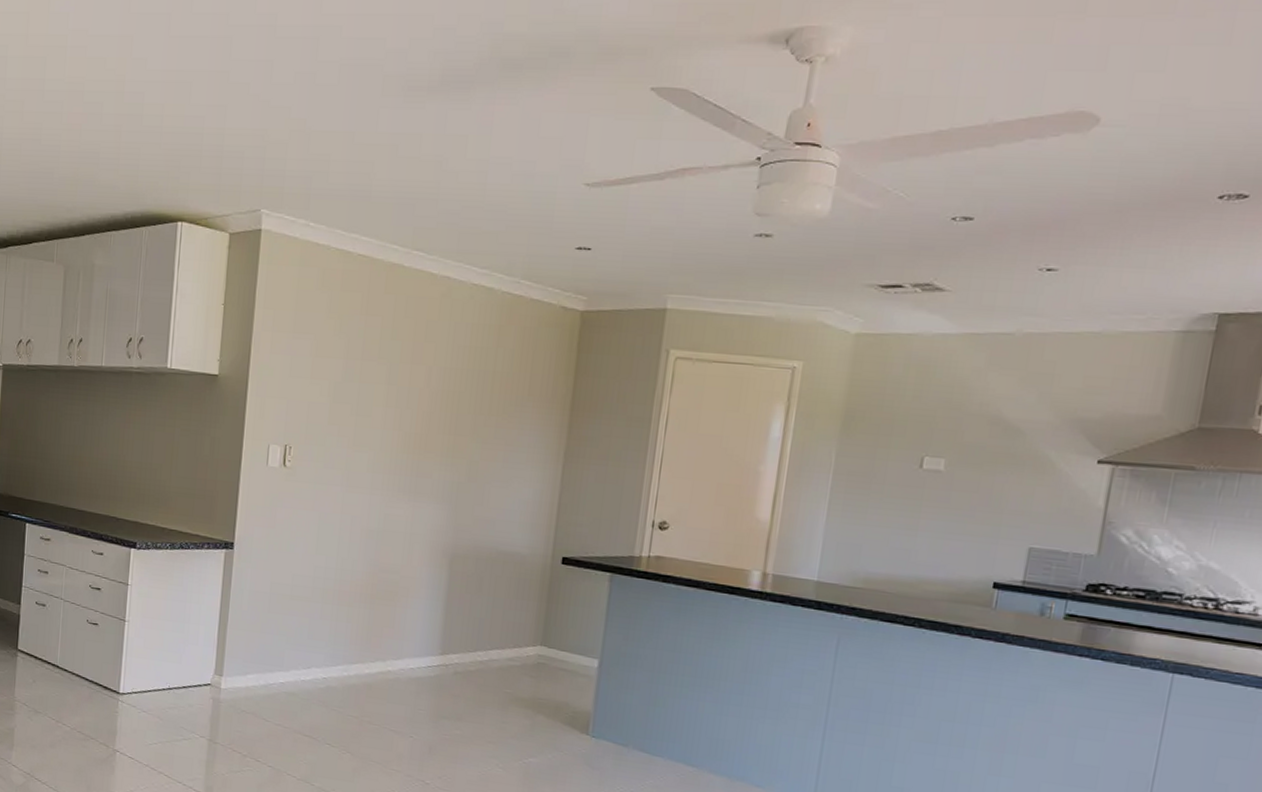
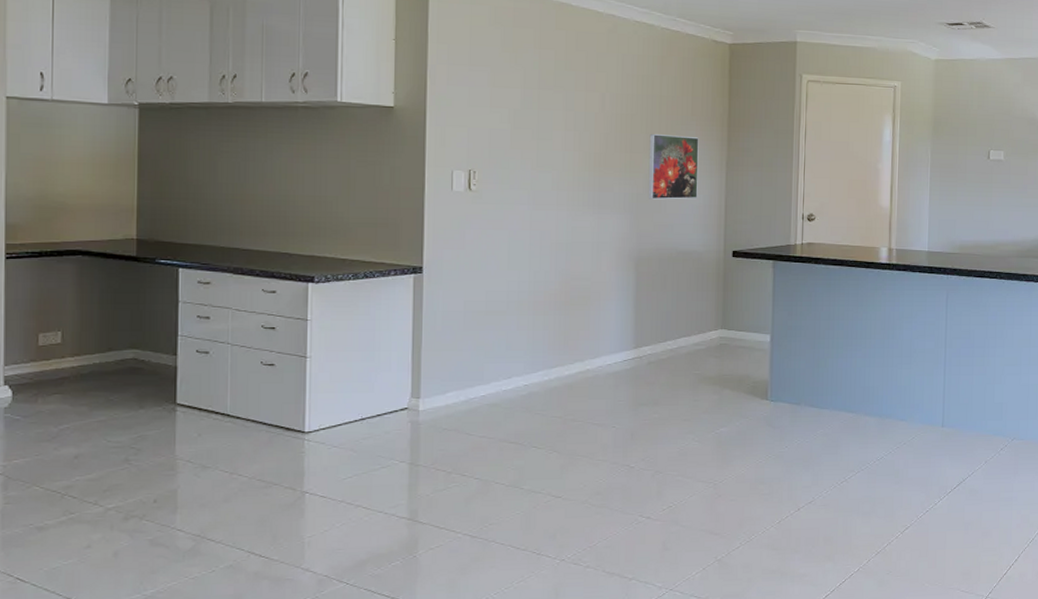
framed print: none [470,415,535,493] -> present [648,134,699,200]

